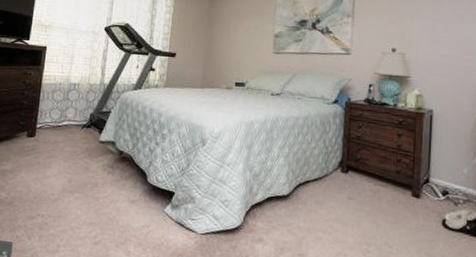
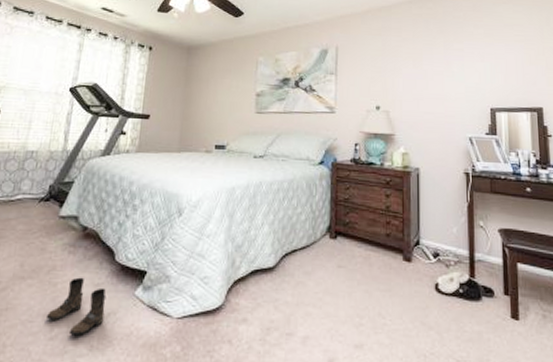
boots: none [92,194,140,243] -> present [47,277,106,336]

